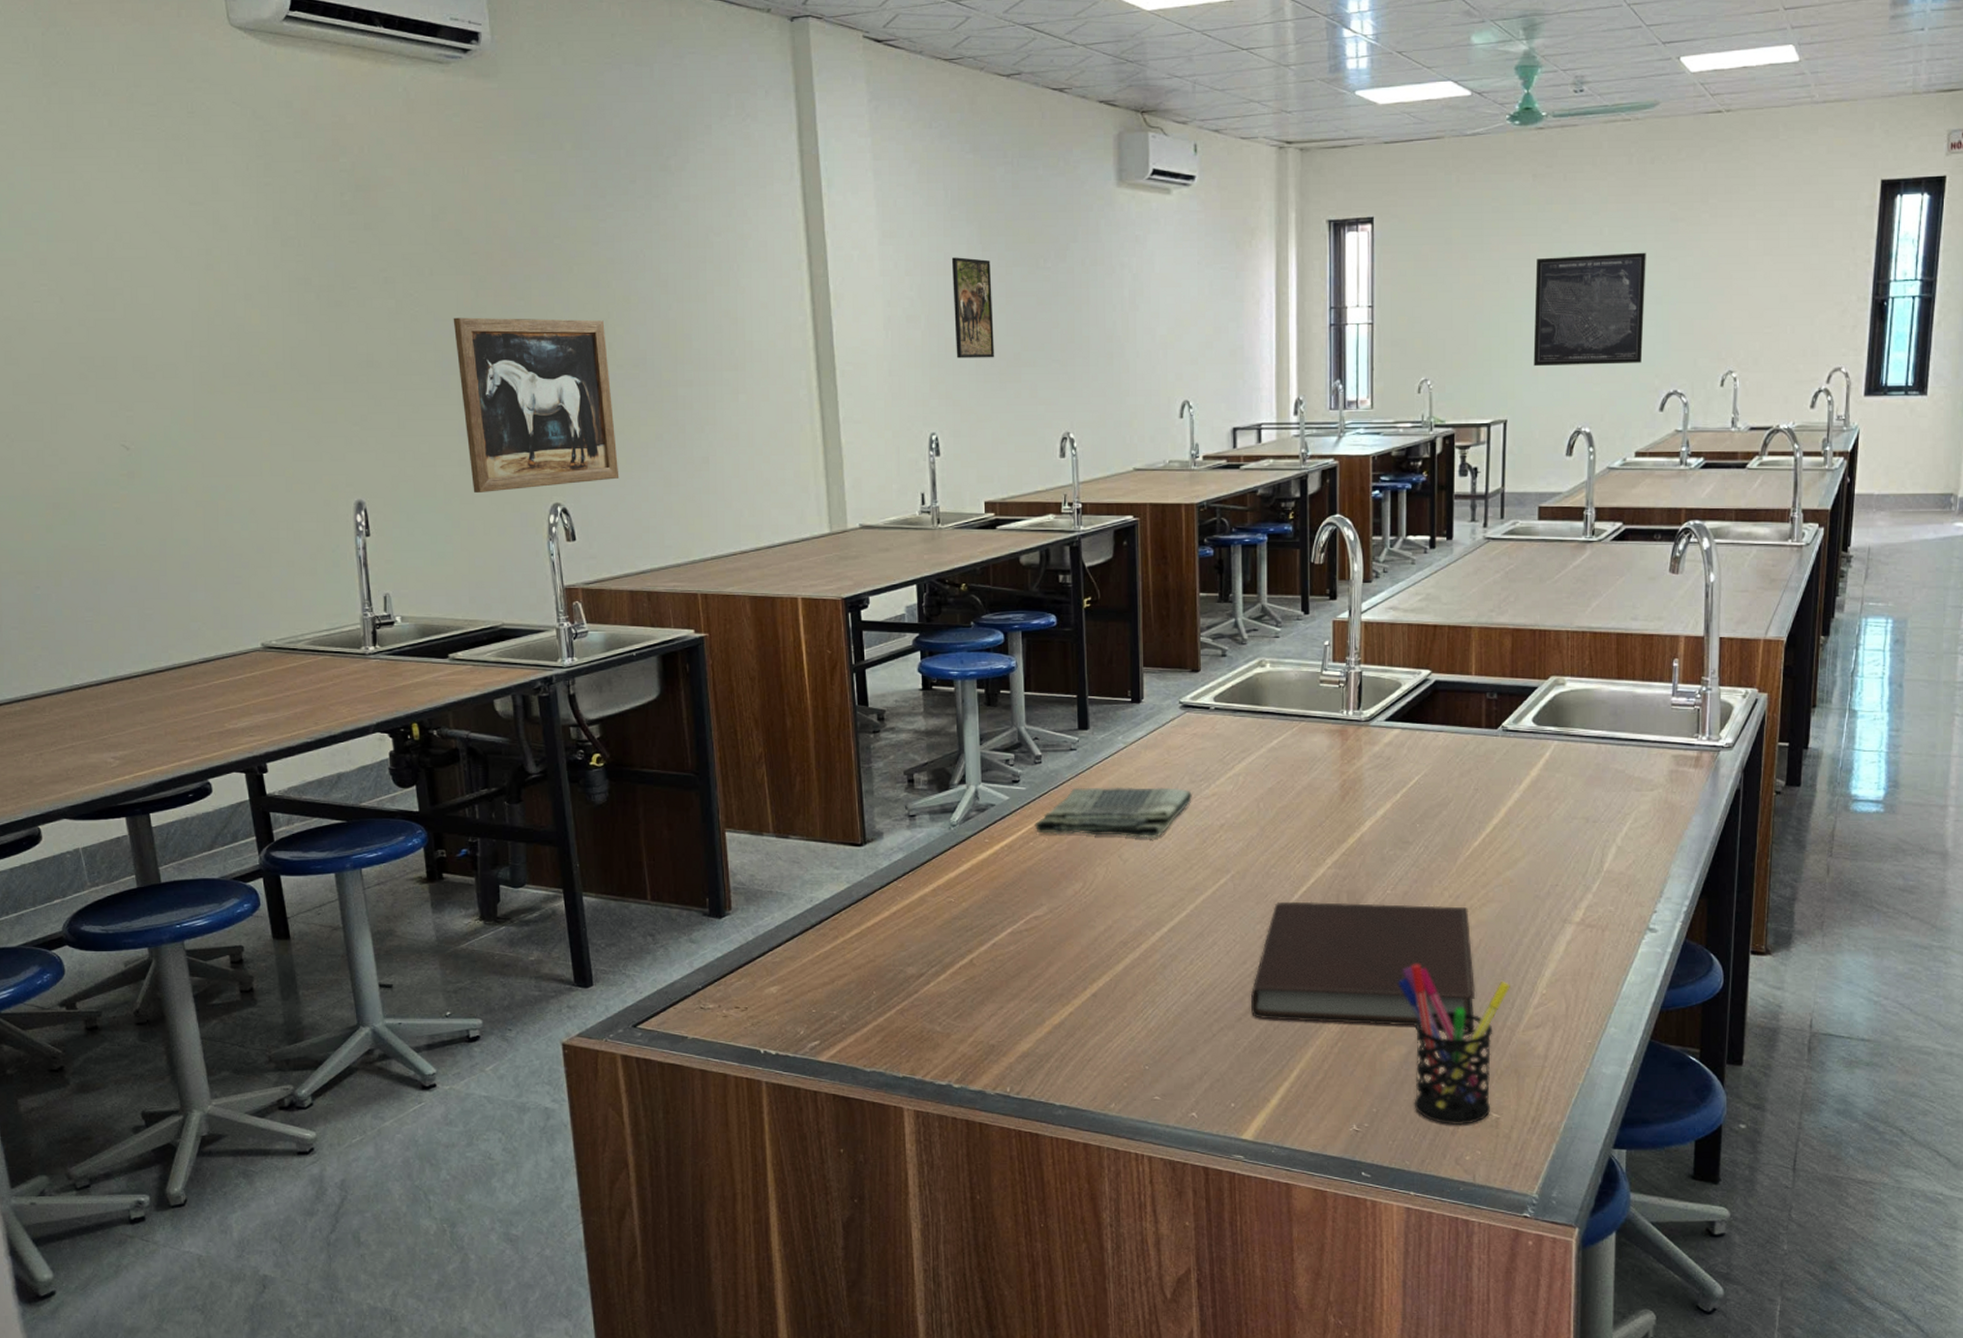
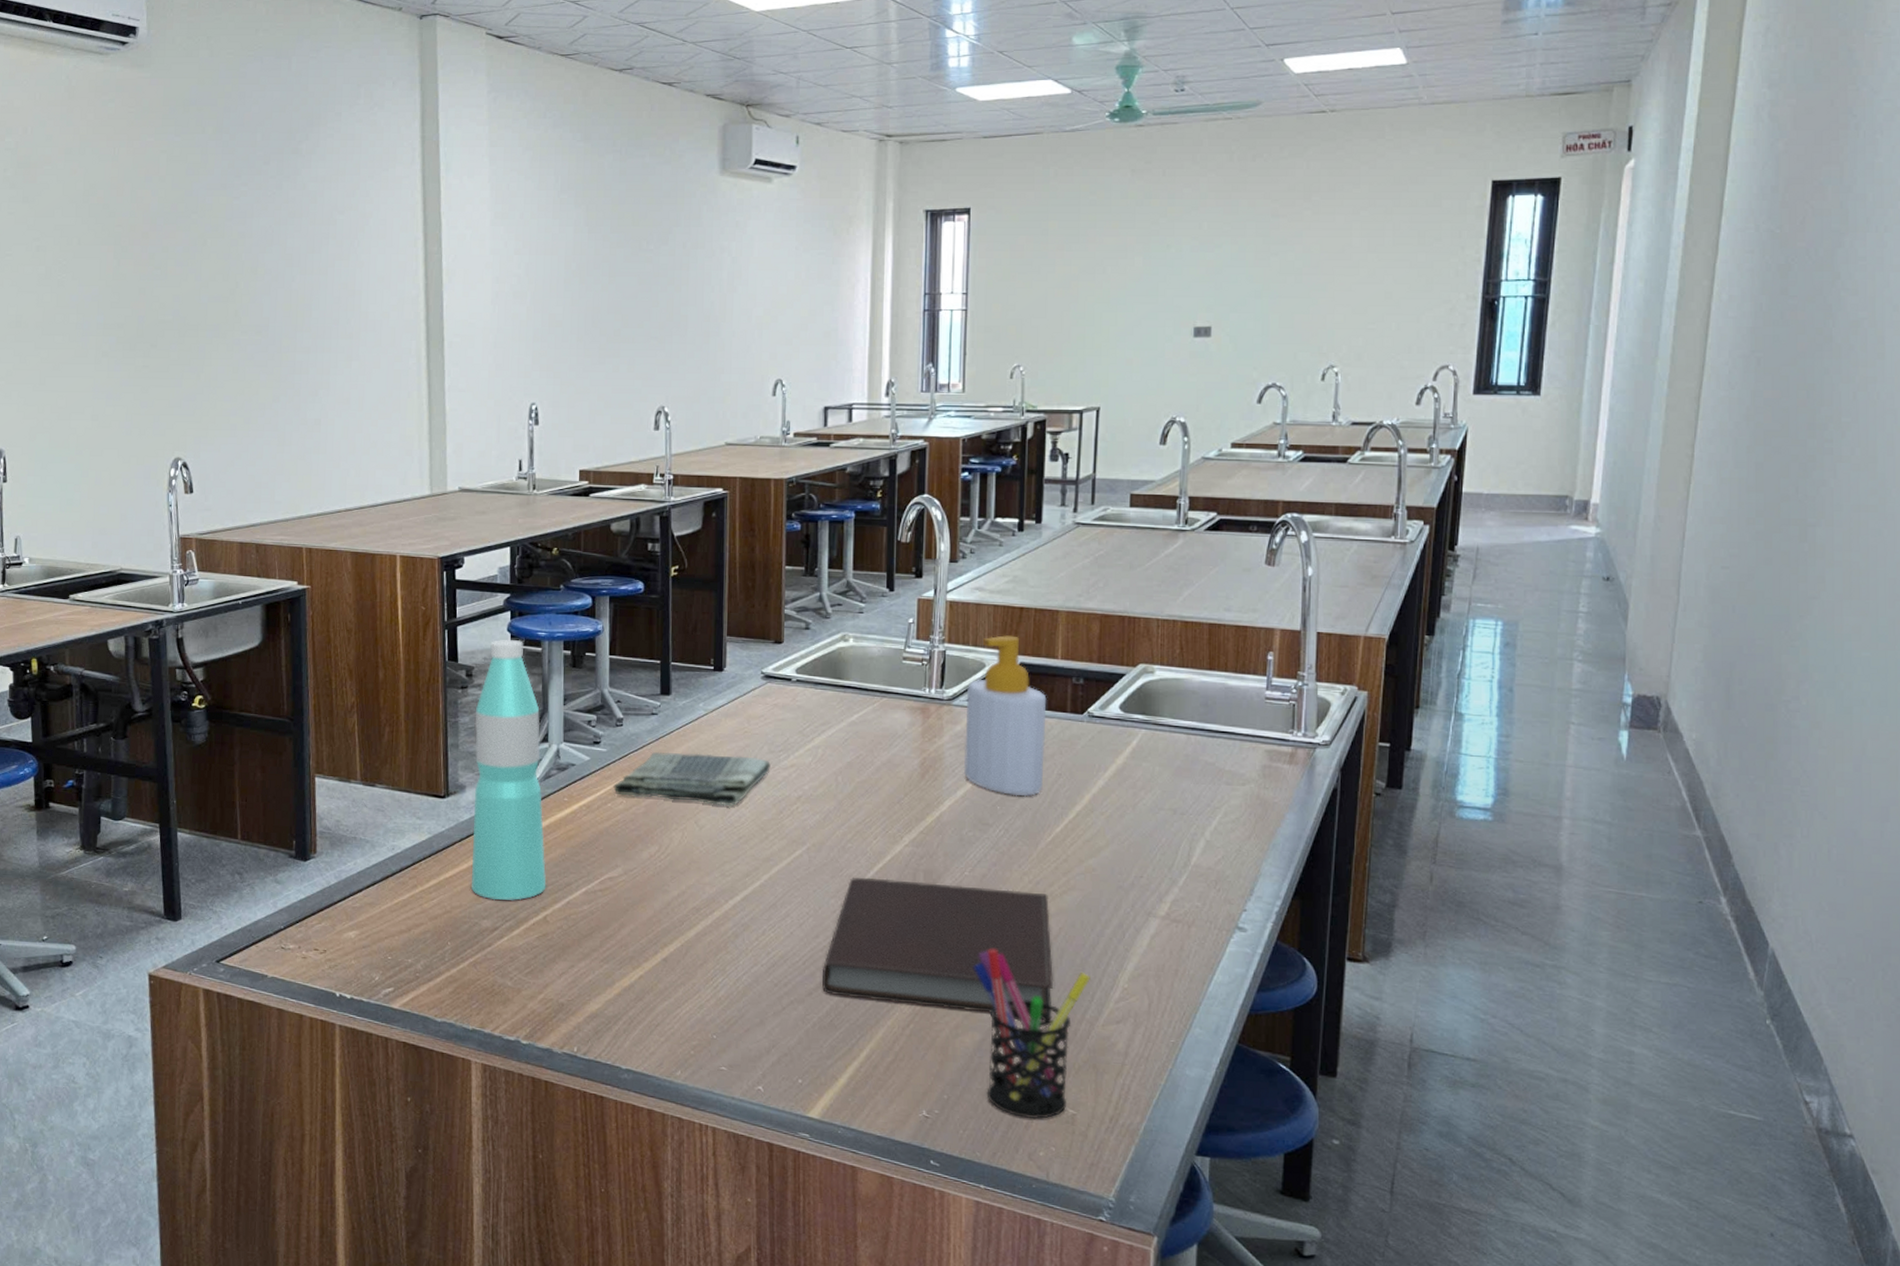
wall art: present [453,317,619,492] -> none [95,284,237,445]
water bottle: none [889,680,971,947] -> present [471,639,547,900]
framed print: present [951,257,995,358] -> none [558,238,596,334]
soap bottle: none [1382,654,1462,813] -> present [963,635,1047,797]
wall art: present [1533,252,1646,367] -> none [1128,247,1246,356]

